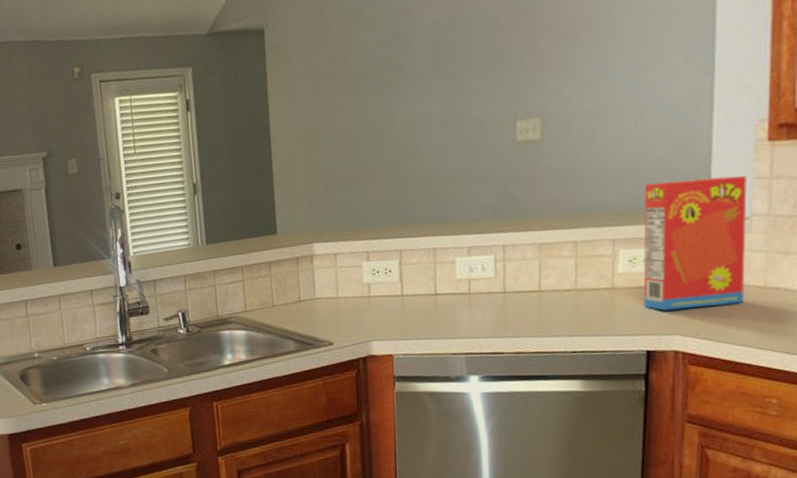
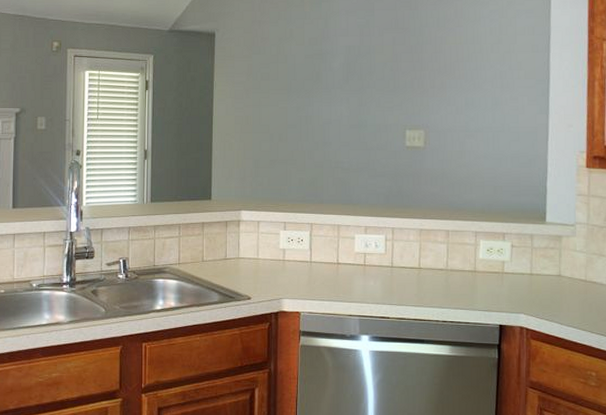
cereal box: present [643,176,747,311] -> none [498,190,572,293]

